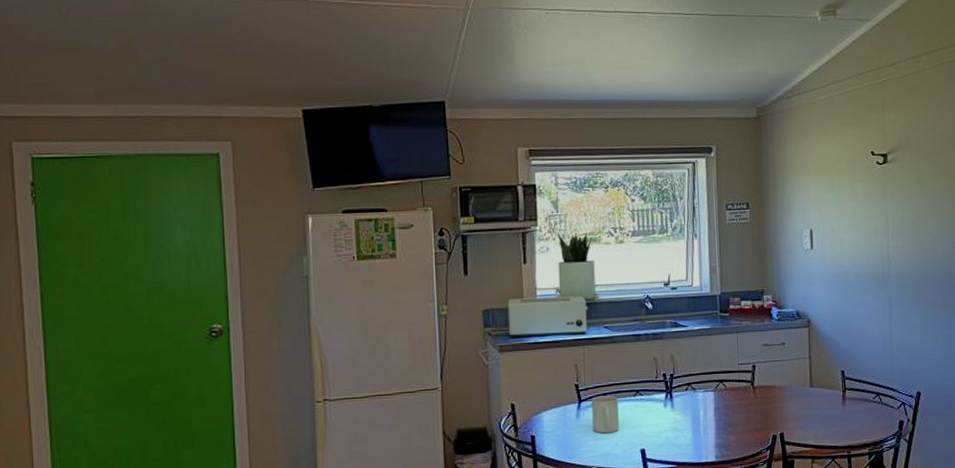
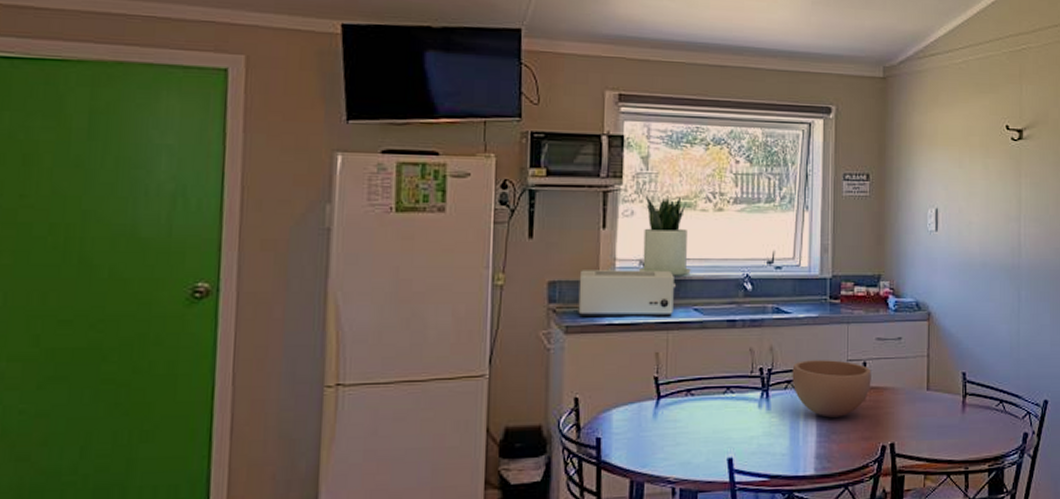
mug: present [591,395,619,434] -> none [672,391,704,438]
bowl: none [691,364,761,413] -> present [792,360,871,418]

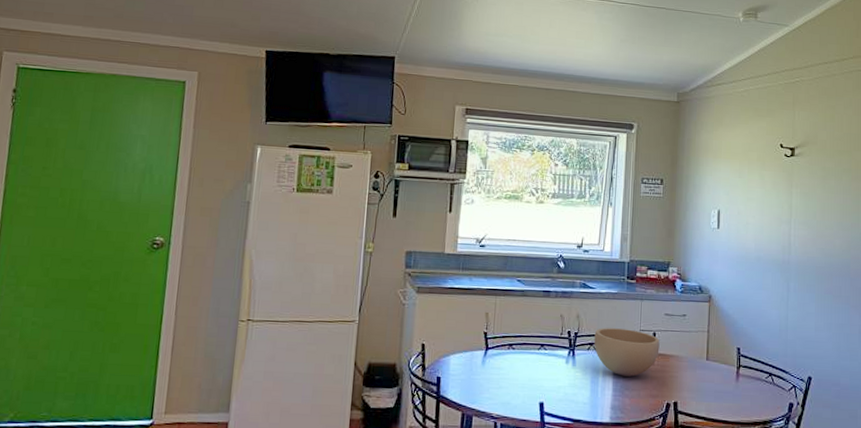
toaster: present [578,270,677,318] -> none [427,244,505,285]
planter: present [638,196,691,276] -> none [475,189,516,254]

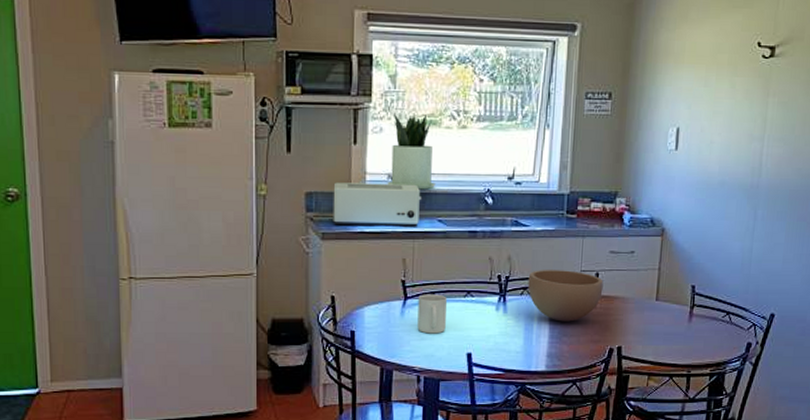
toaster: none [427,244,505,285] -> present [333,182,422,227]
planter: none [475,189,516,254] -> present [387,114,435,190]
mug: none [496,345,523,383] -> present [417,294,447,334]

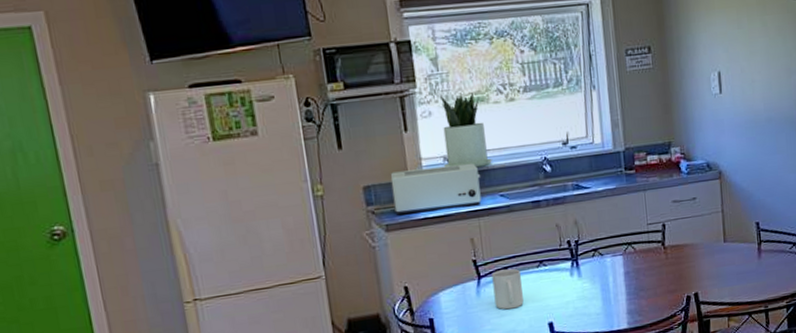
bowl: present [528,270,603,322] -> none [597,225,672,278]

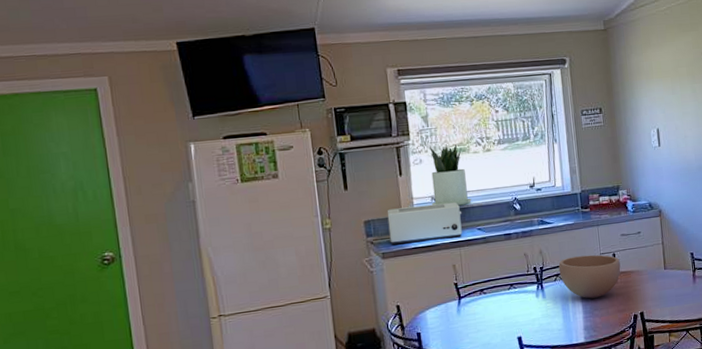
mug: present [492,268,524,310] -> none [470,290,497,326]
bowl: none [597,225,672,278] -> present [558,254,621,299]

